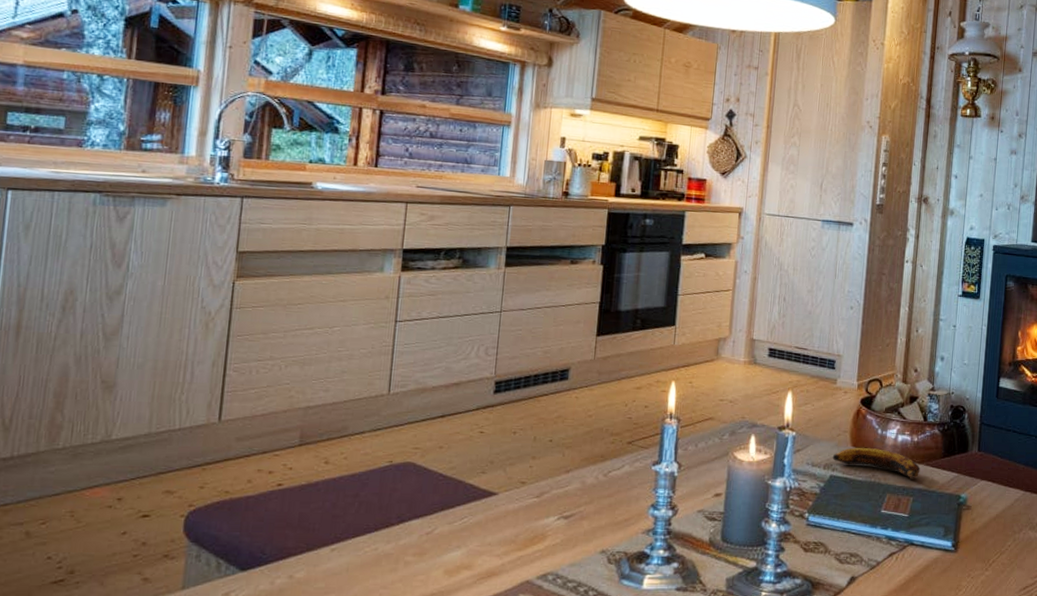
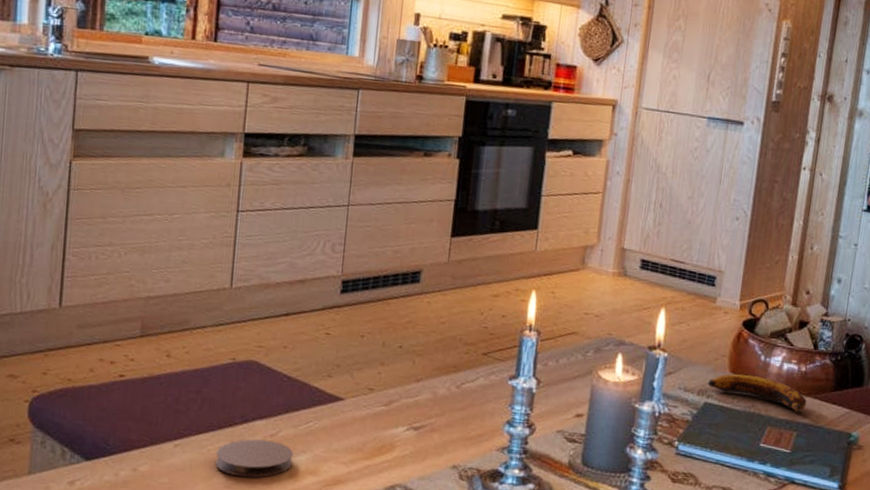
coaster: none [371,538,449,577] -> present [215,439,293,478]

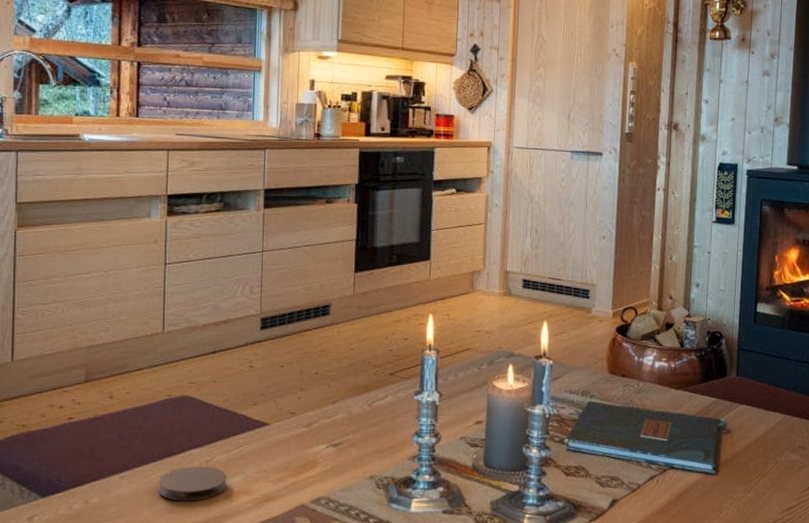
banana: present [707,373,807,413] -> none [590,374,678,405]

